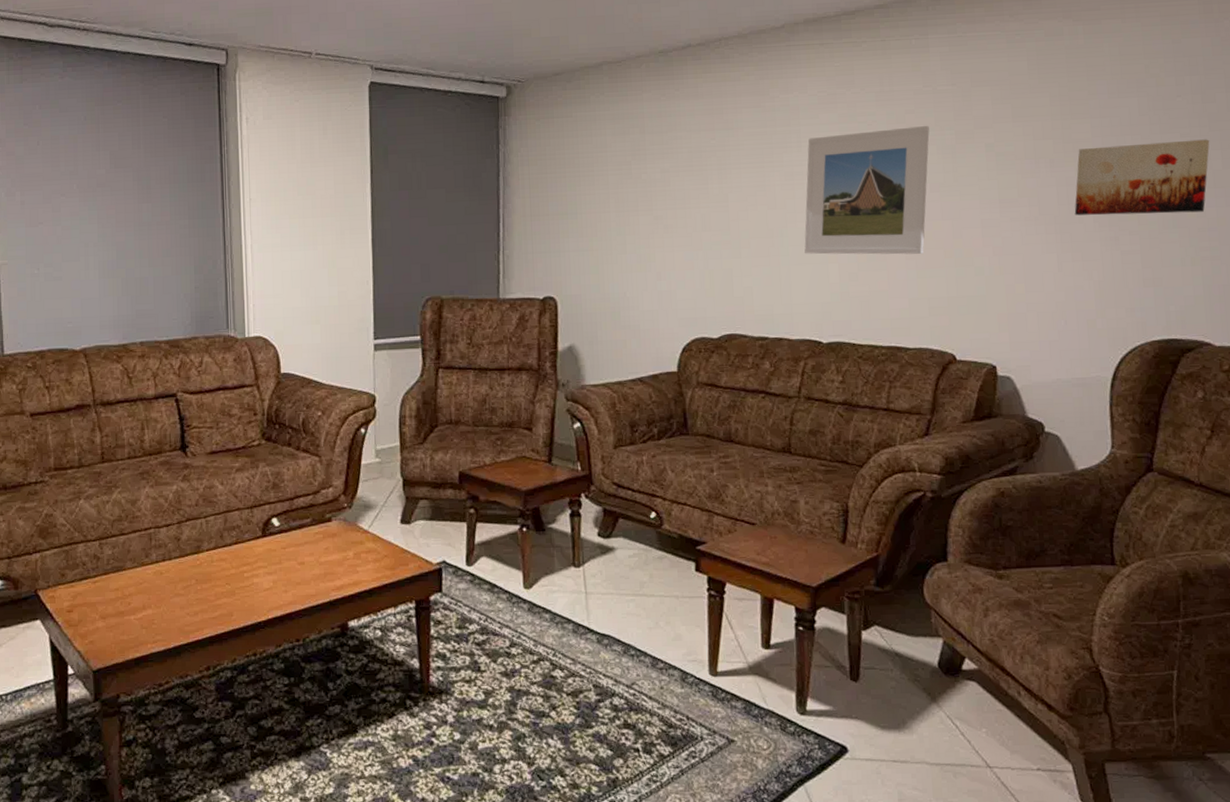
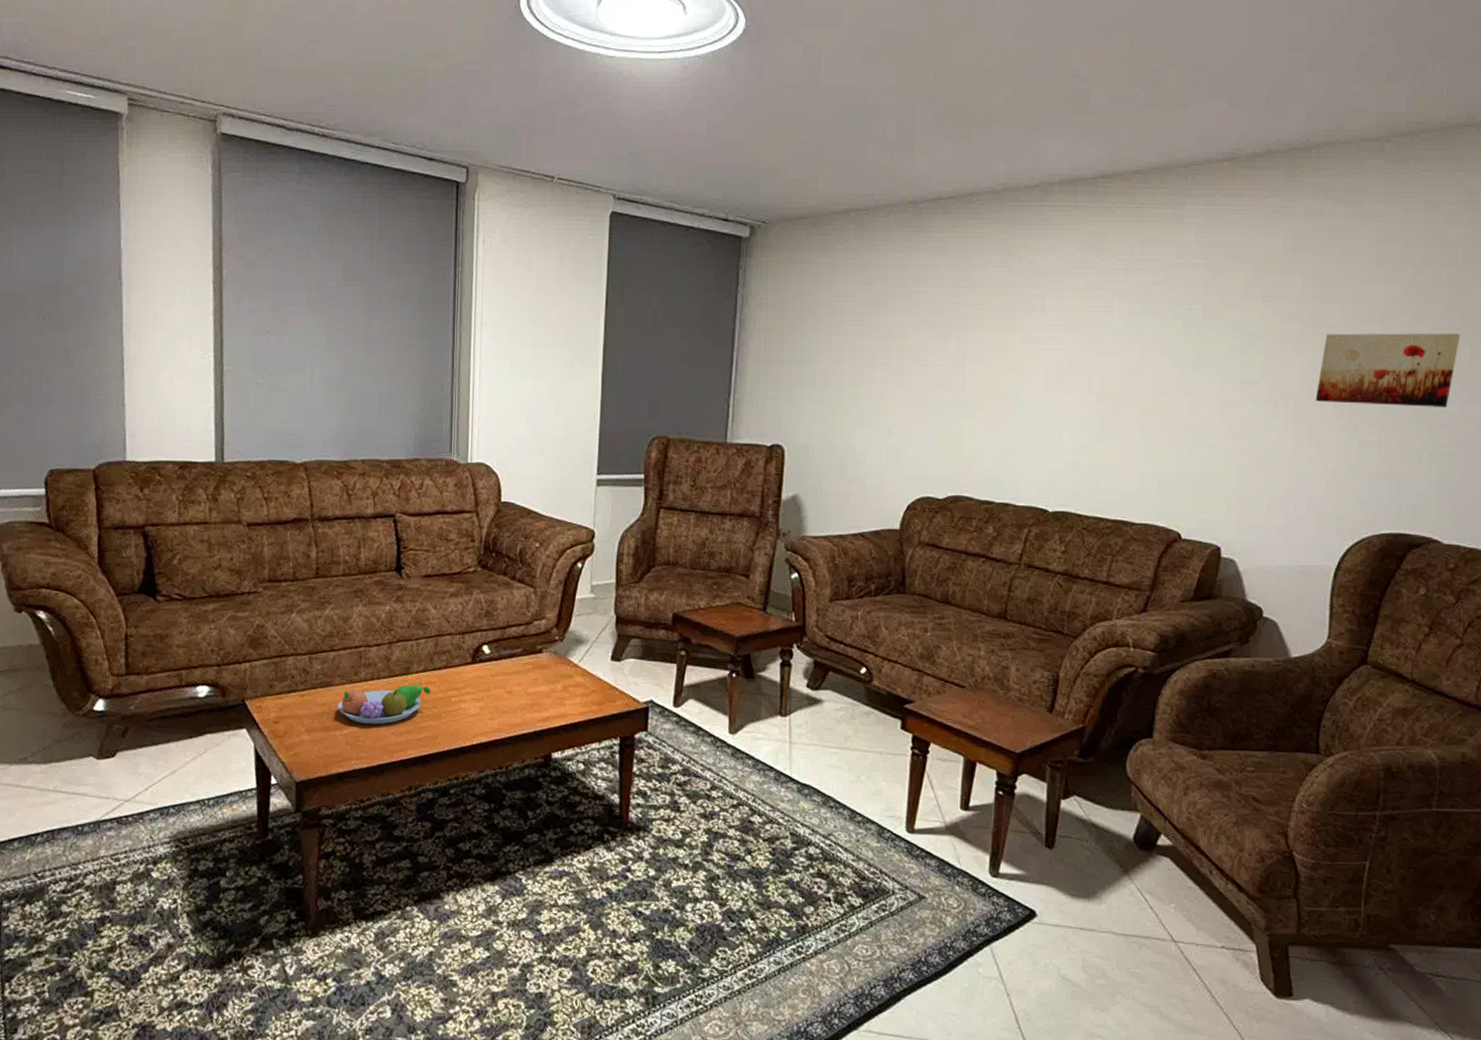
fruit bowl: none [130,562,223,606] -> present [337,684,431,724]
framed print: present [804,126,930,255] -> none [1039,298,1177,429]

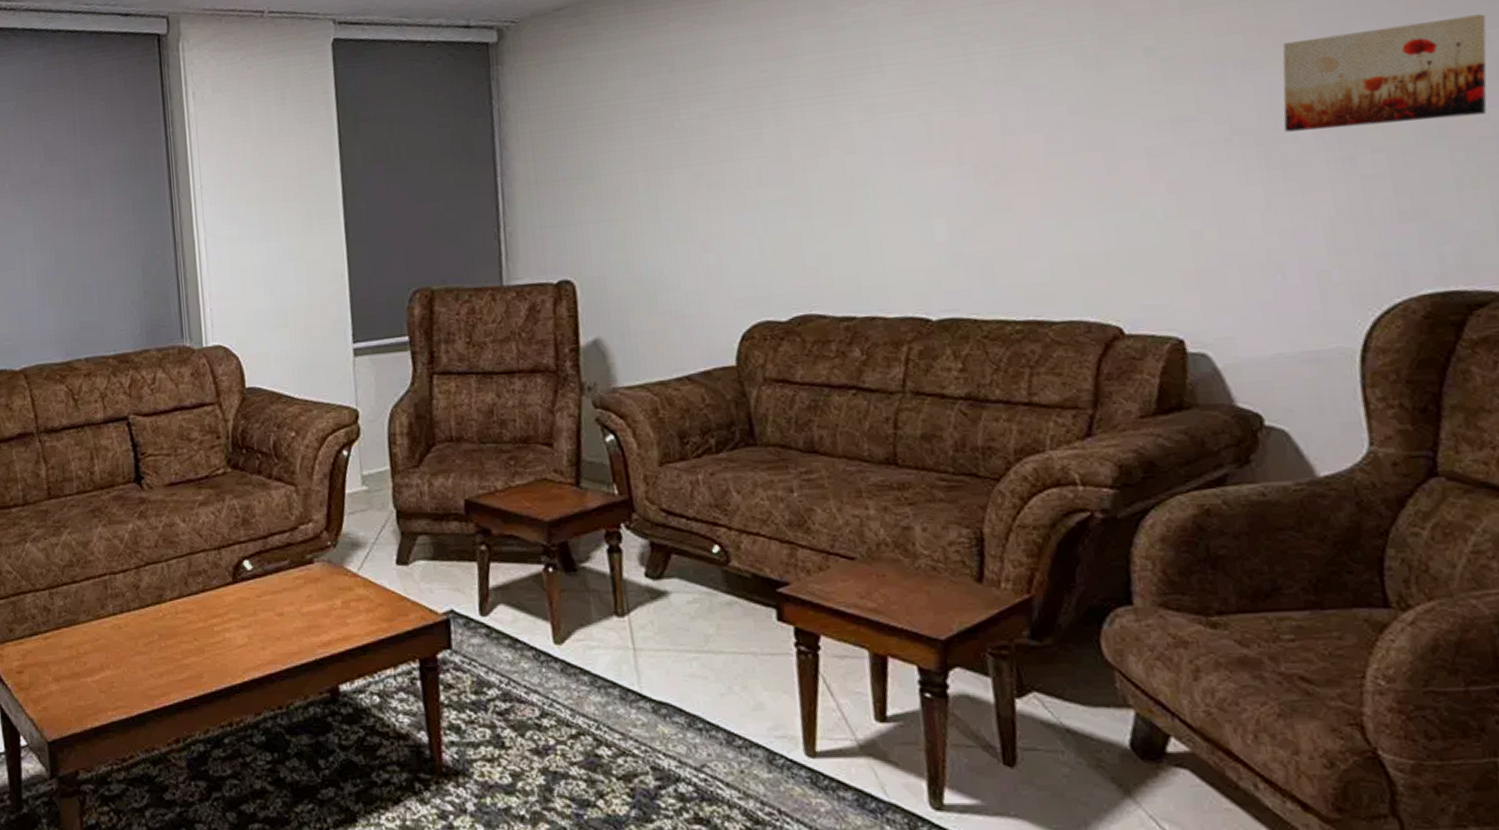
fruit bowl: present [337,684,431,724] -> none [86,614,189,666]

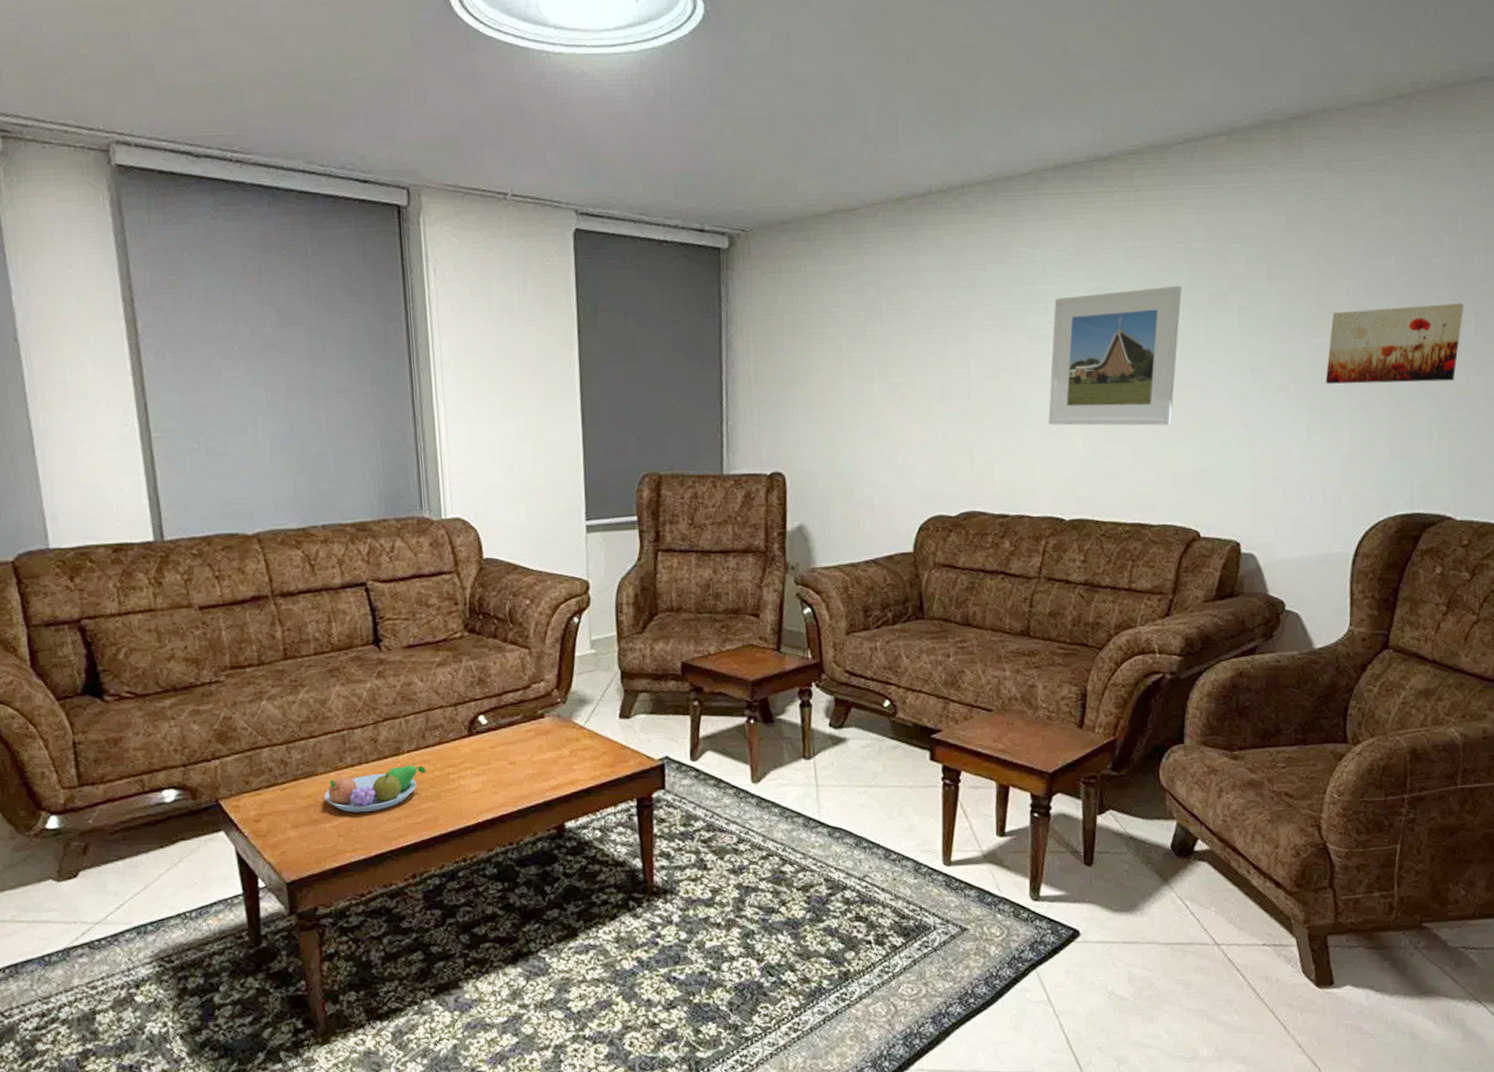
fruit bowl: none [86,614,189,666] -> present [324,764,426,813]
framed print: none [892,31,1066,208] -> present [1048,286,1182,426]

